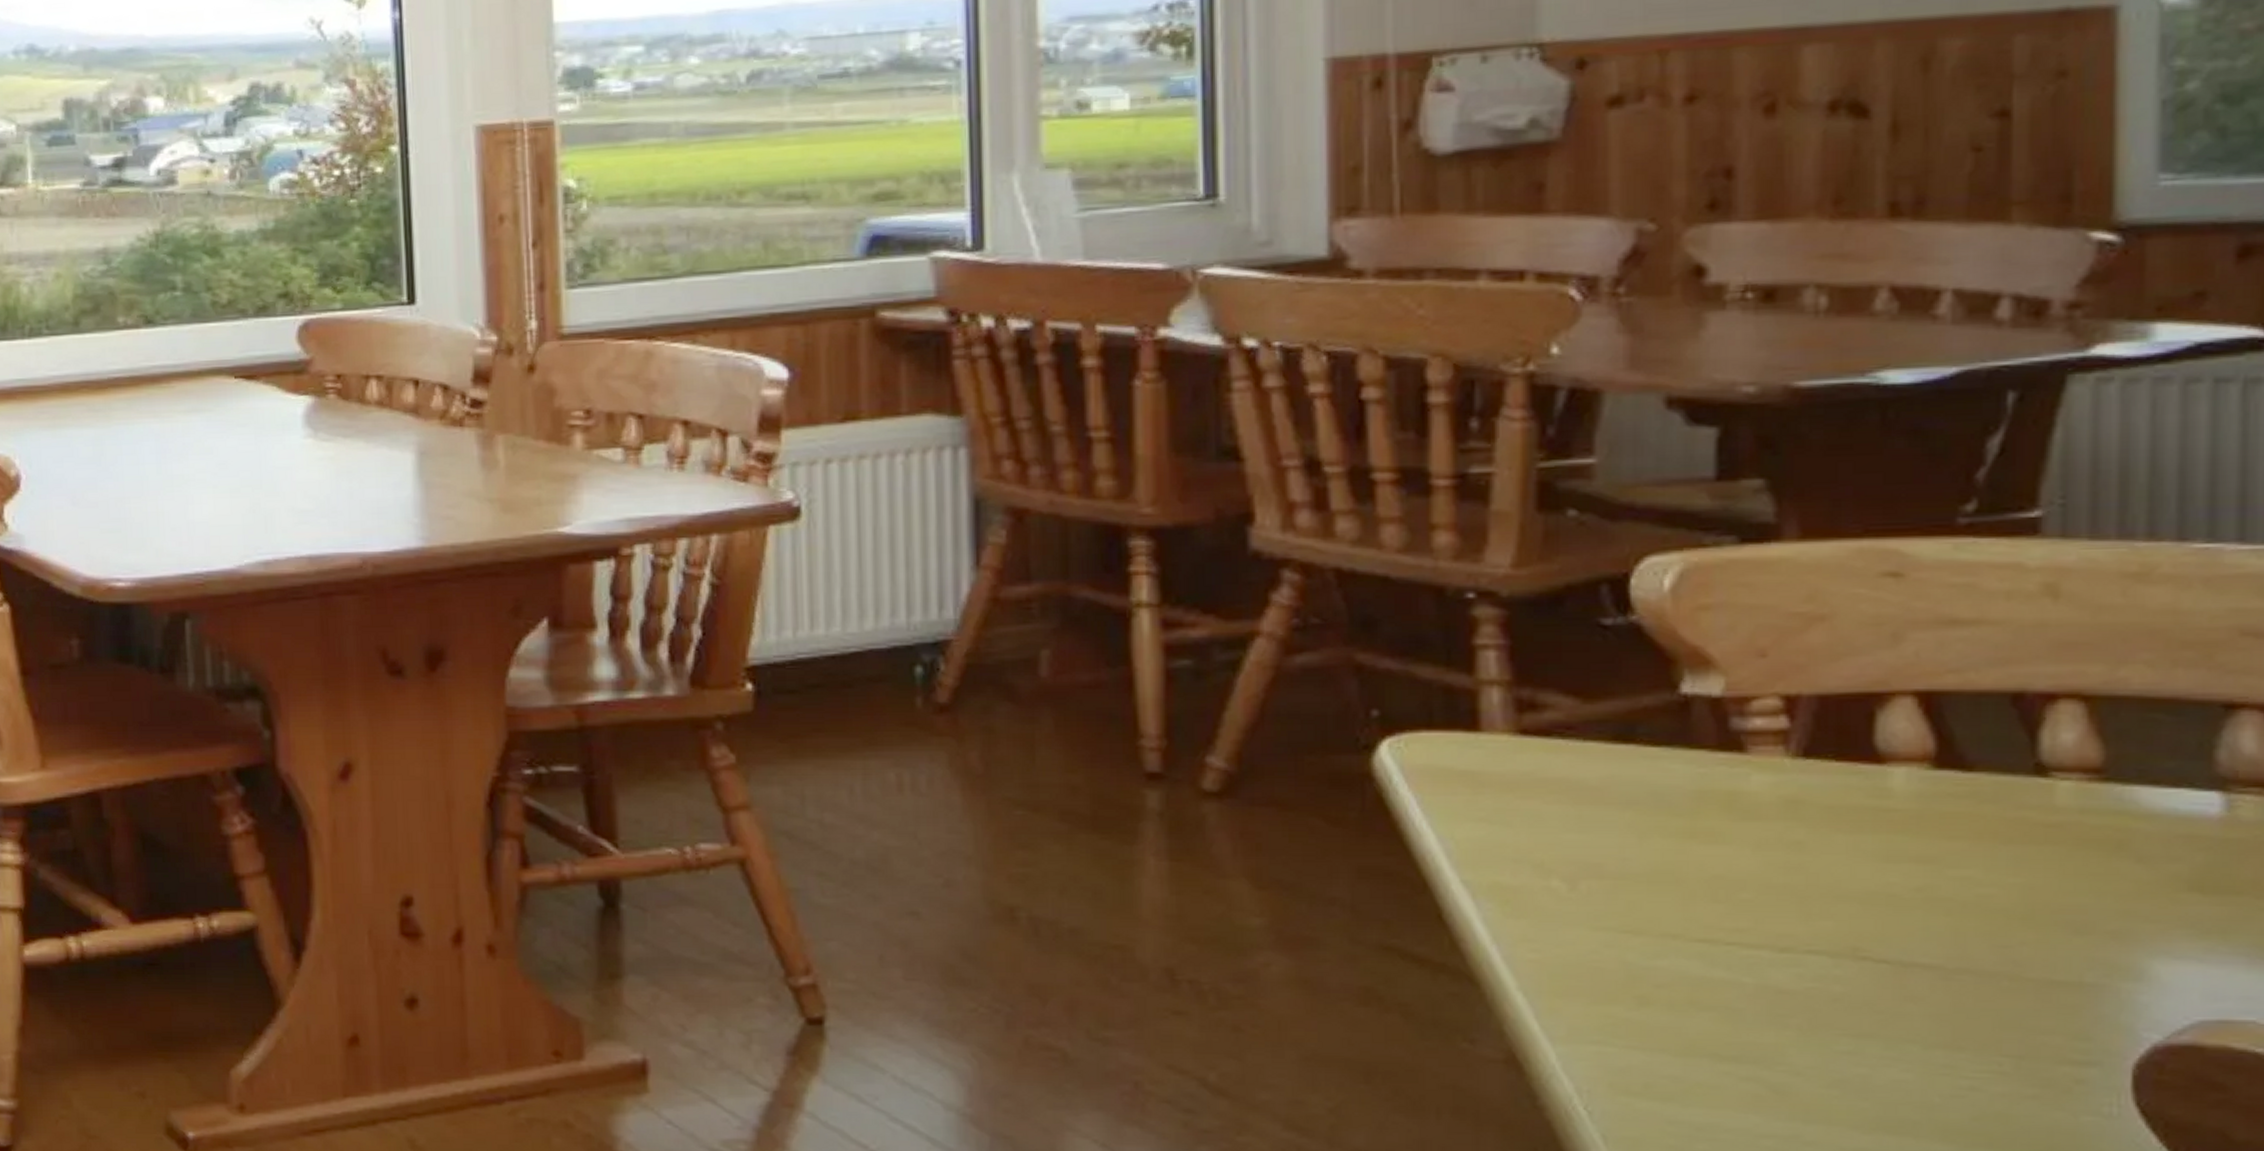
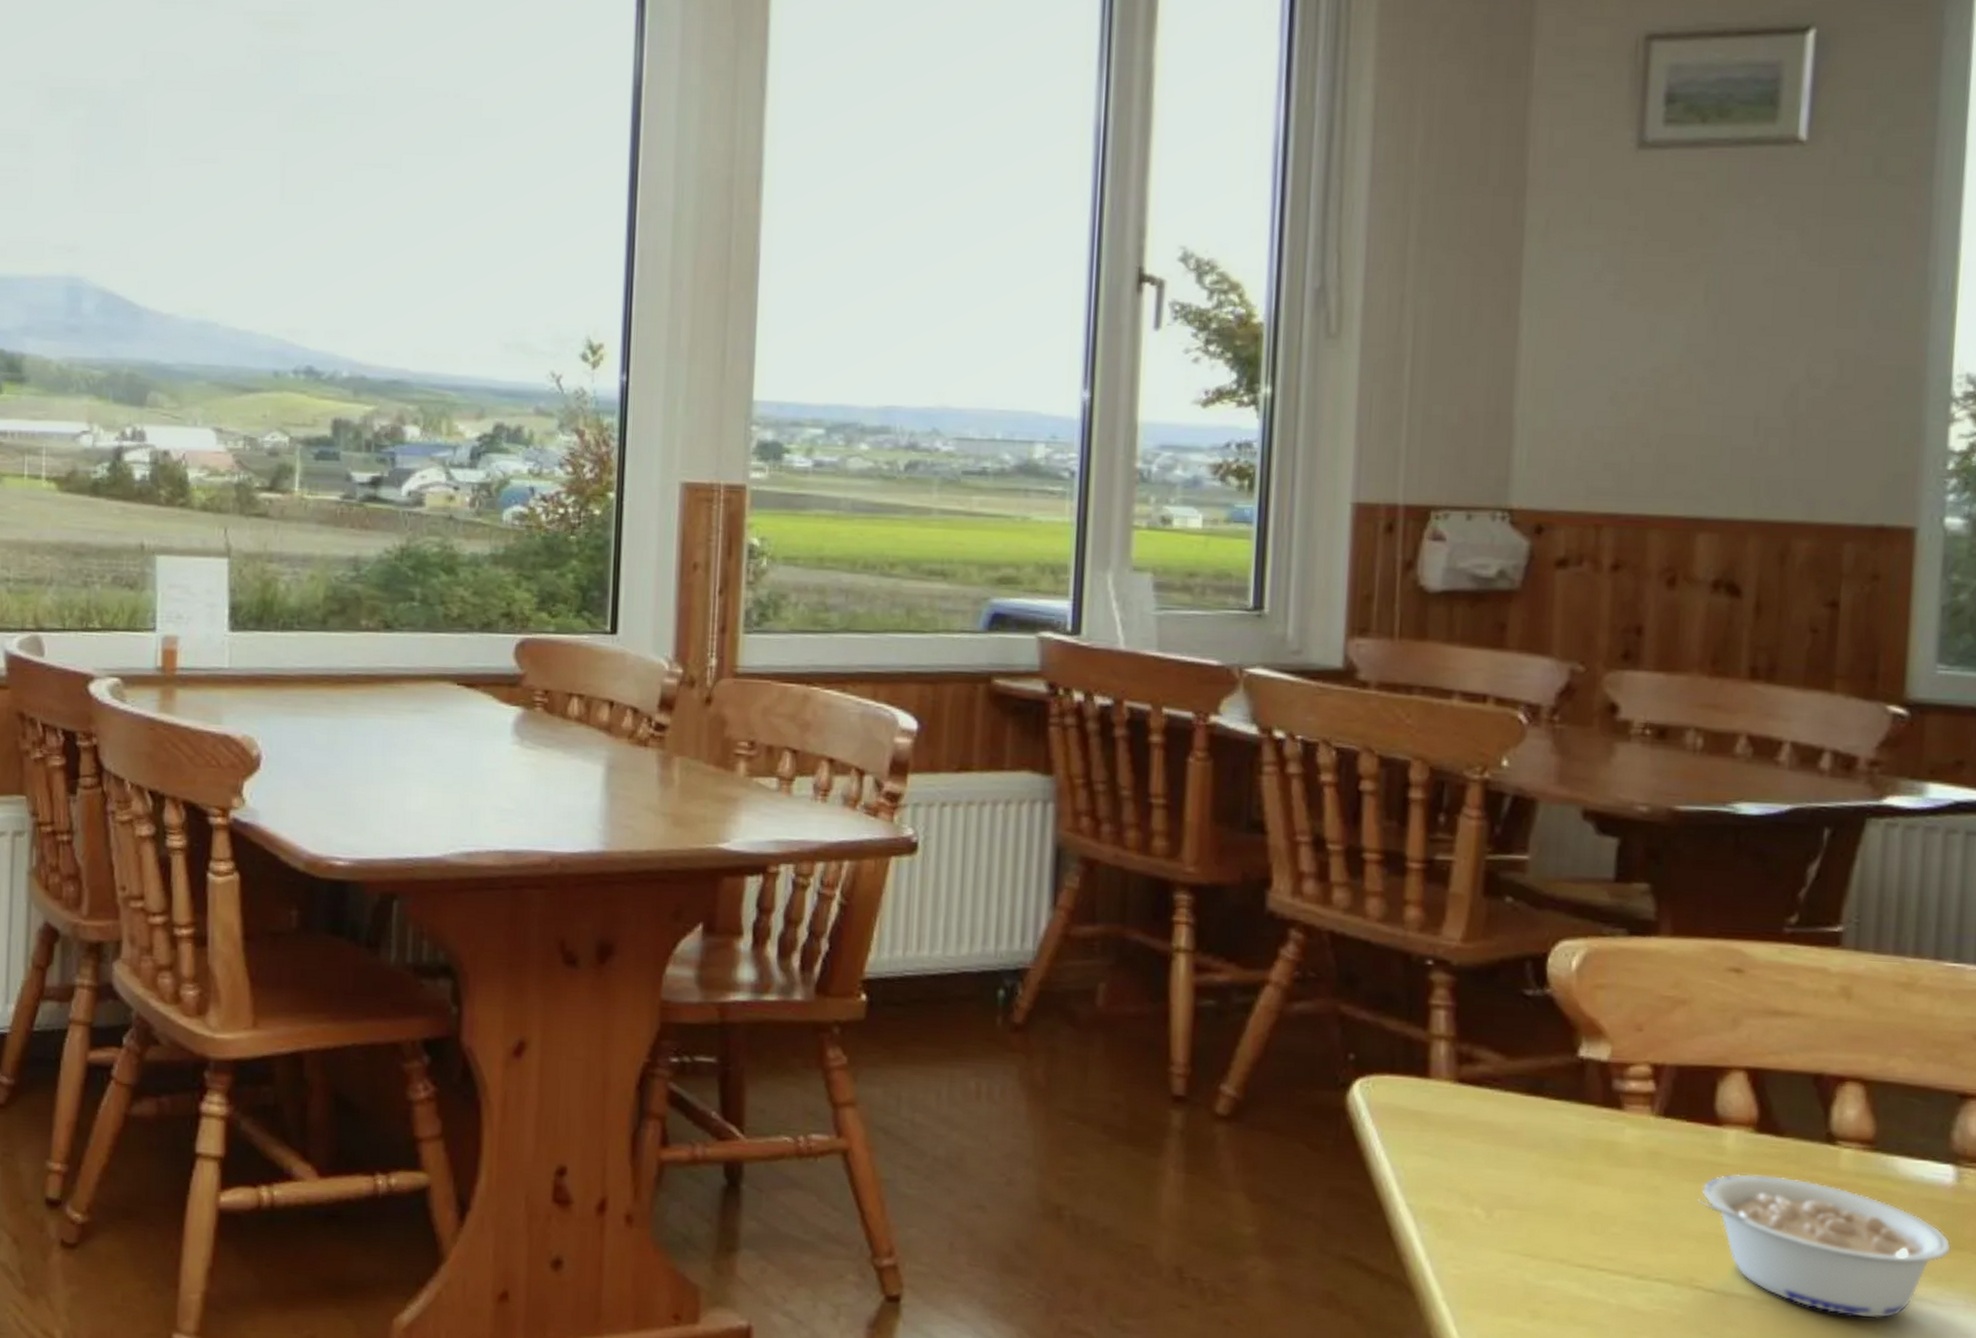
legume: none [1856,818,2224,984] -> present [1697,1173,1952,1319]

